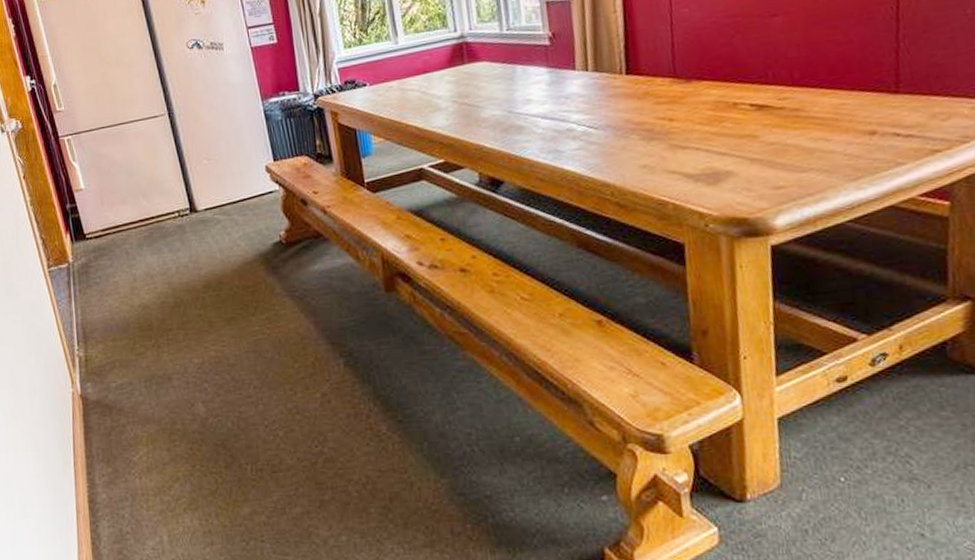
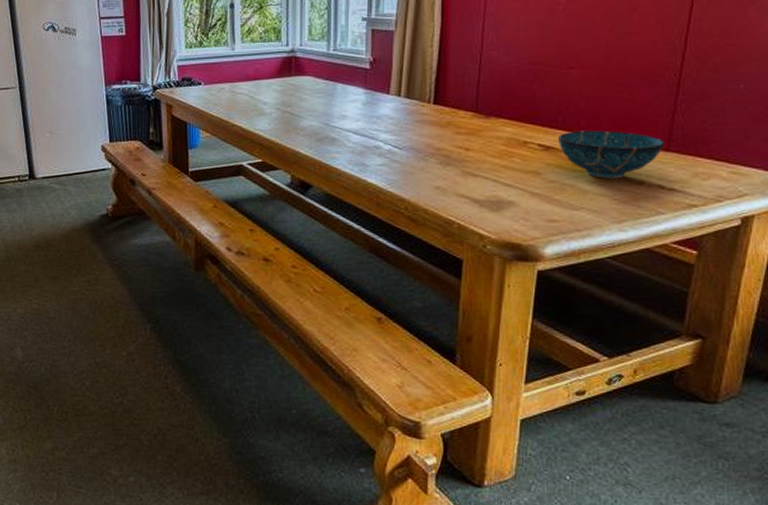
decorative bowl: none [770,78,893,133] -> present [557,130,665,179]

